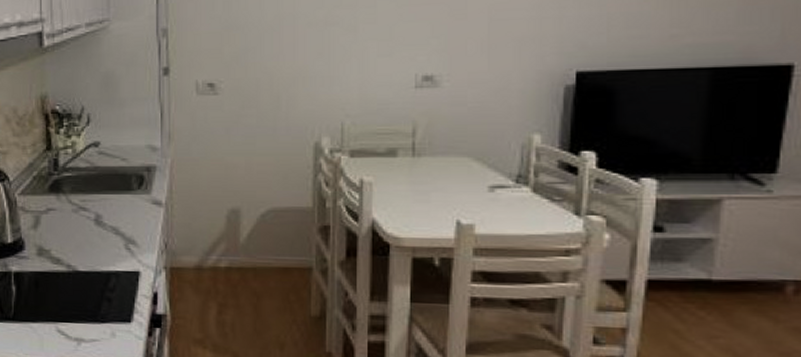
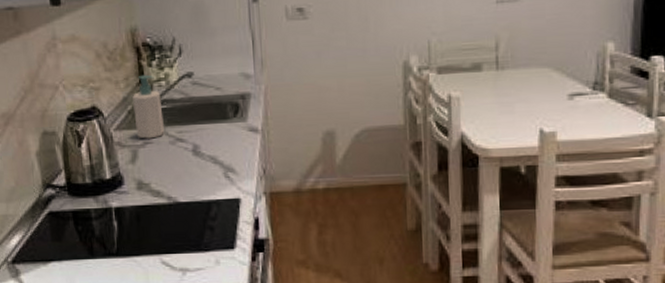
soap bottle: none [39,141,68,206] -> present [133,74,164,139]

